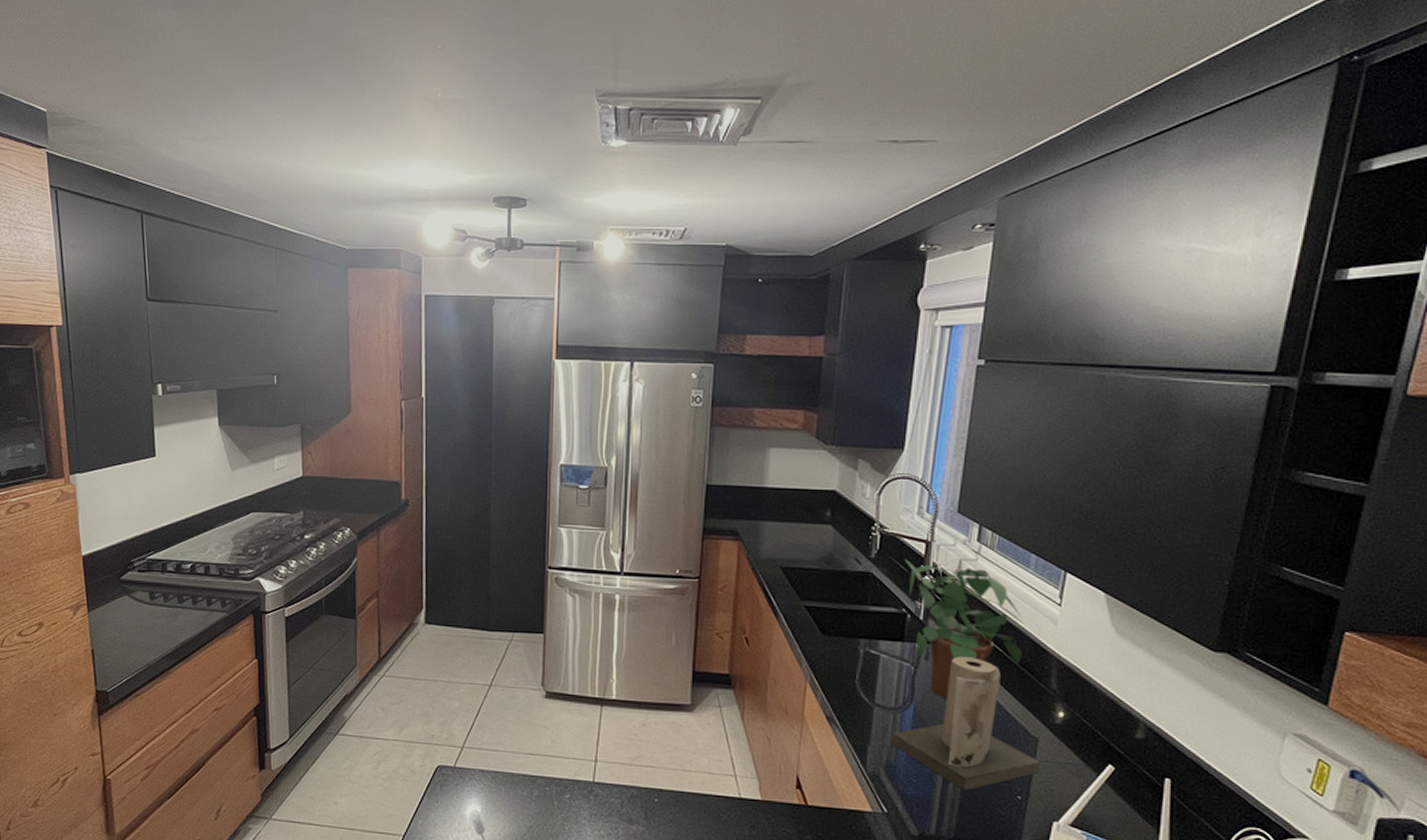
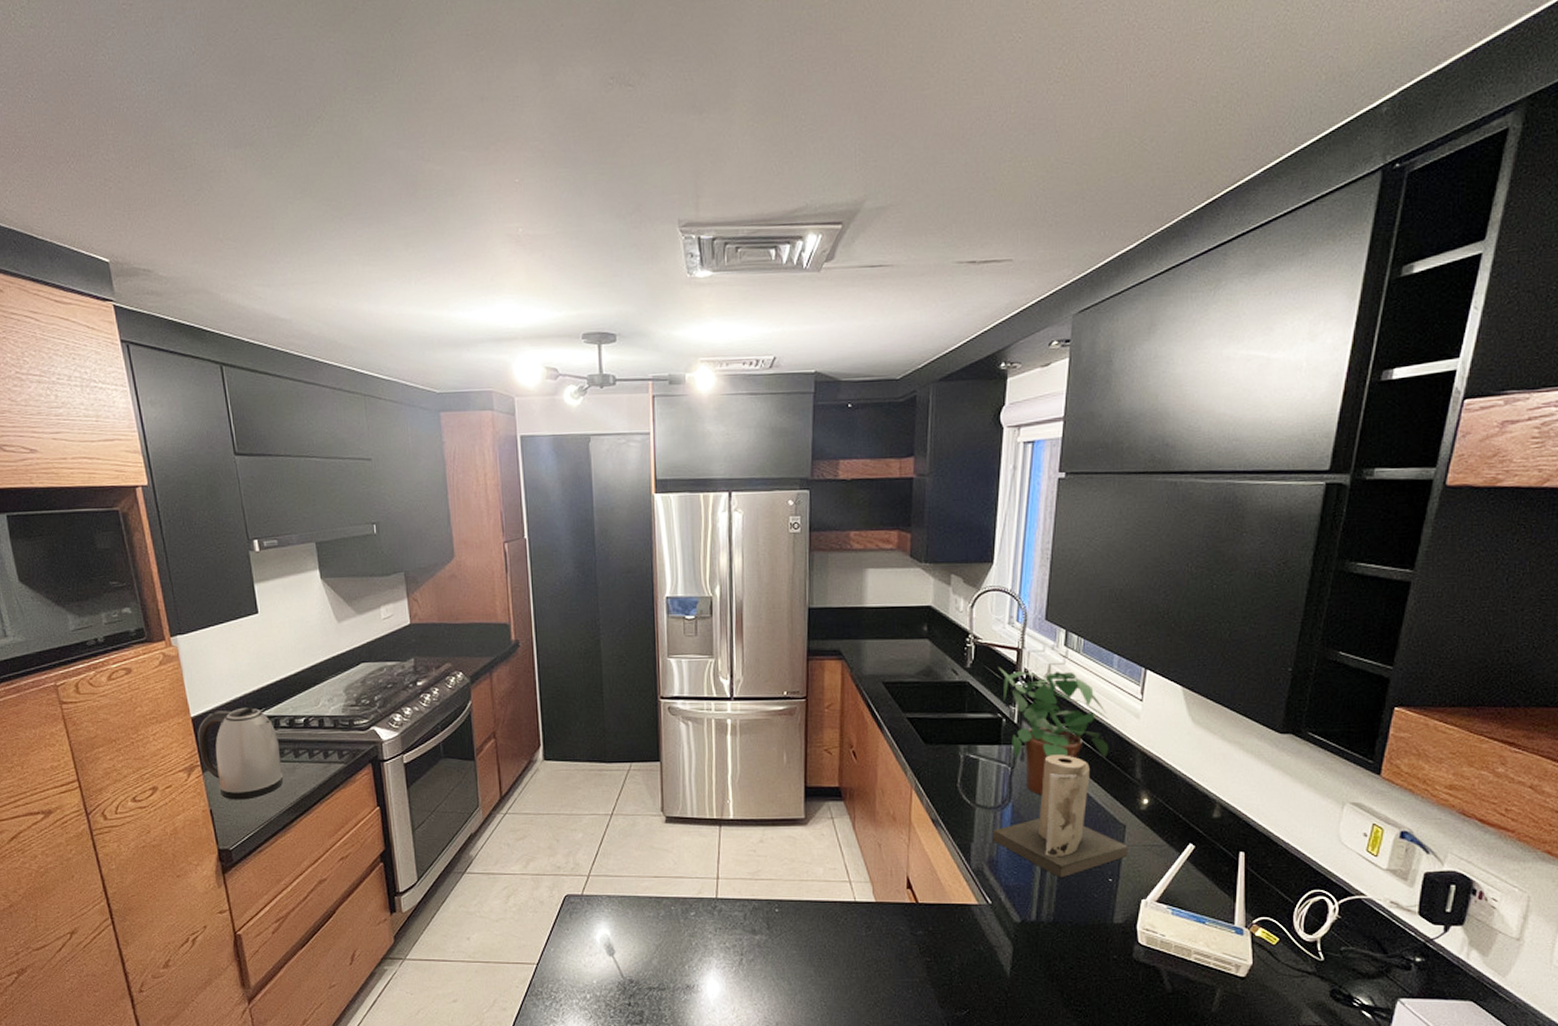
kettle: none [87,549,166,642] -> present [198,707,284,800]

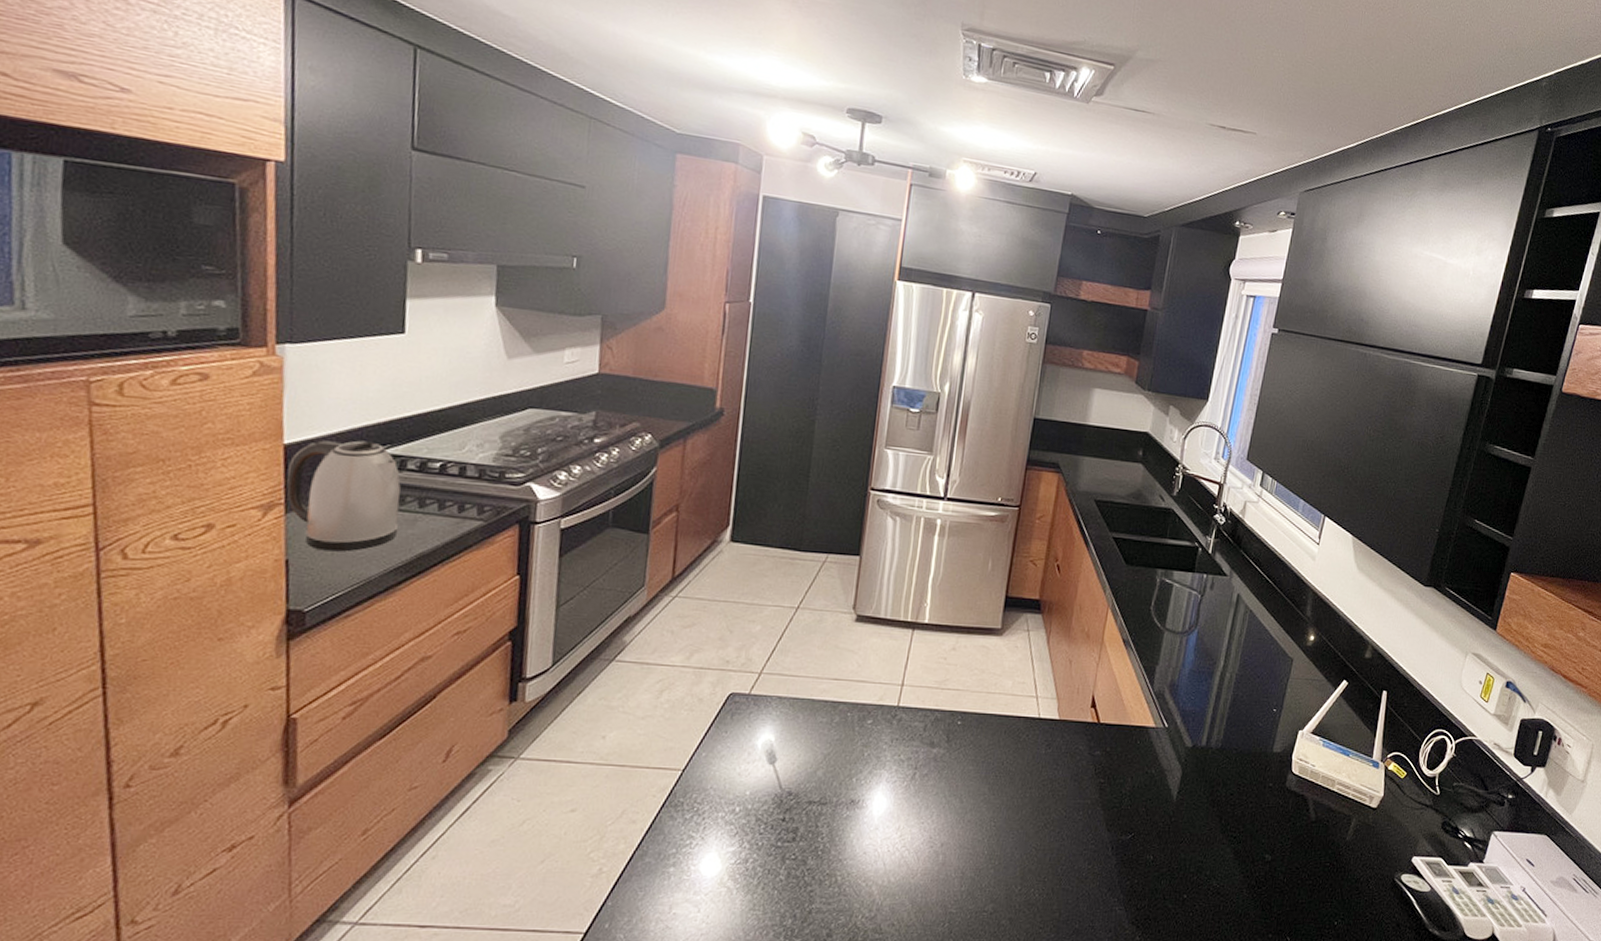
paper towel roll: present [992,755,1128,878] -> none [1176,587,1293,706]
potted plant: present [999,666,1109,795] -> none [1201,498,1290,624]

